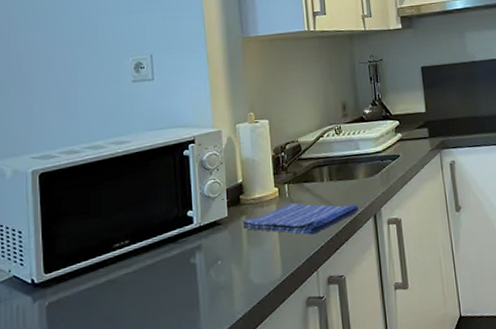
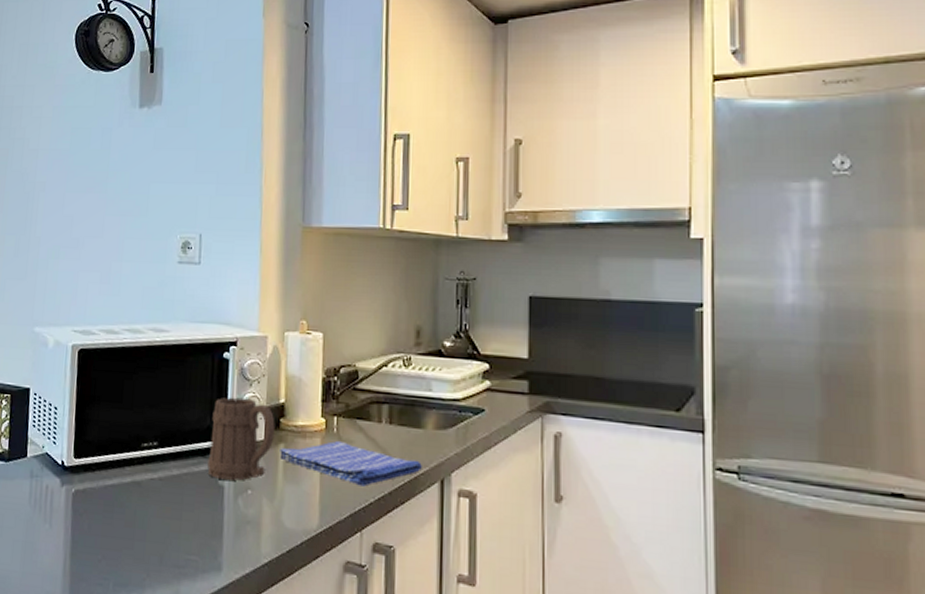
mug: none [179,184,237,259] -> present [207,397,275,481]

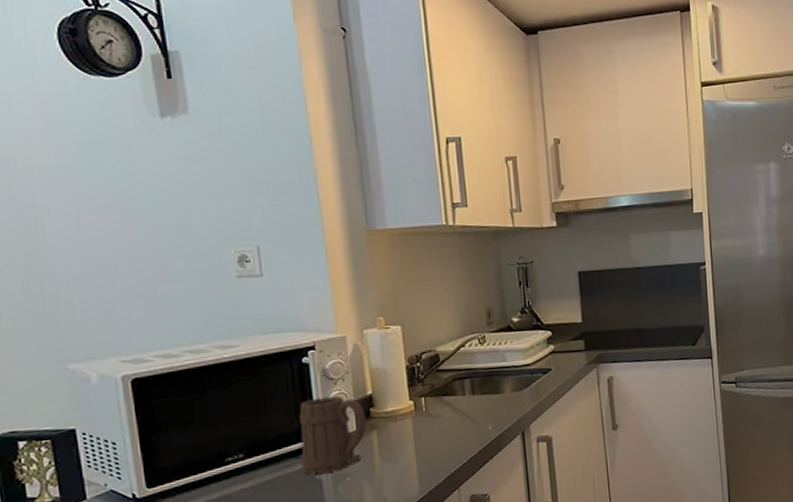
dish towel: present [279,440,422,487] -> none [373,417,505,452]

